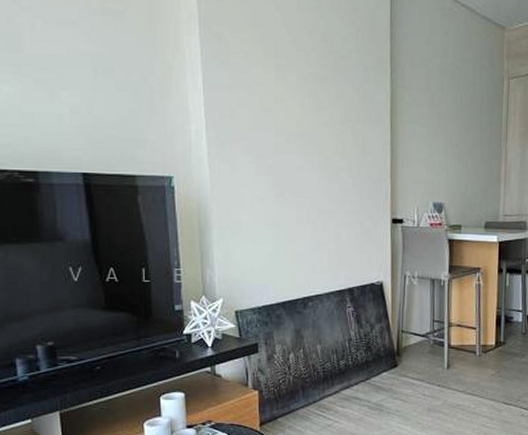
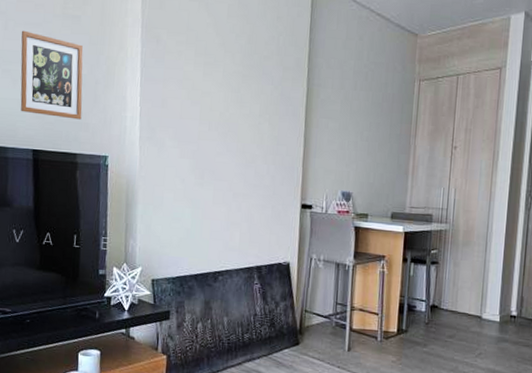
picture frame: none [52,29,138,136] -> present [20,30,84,120]

